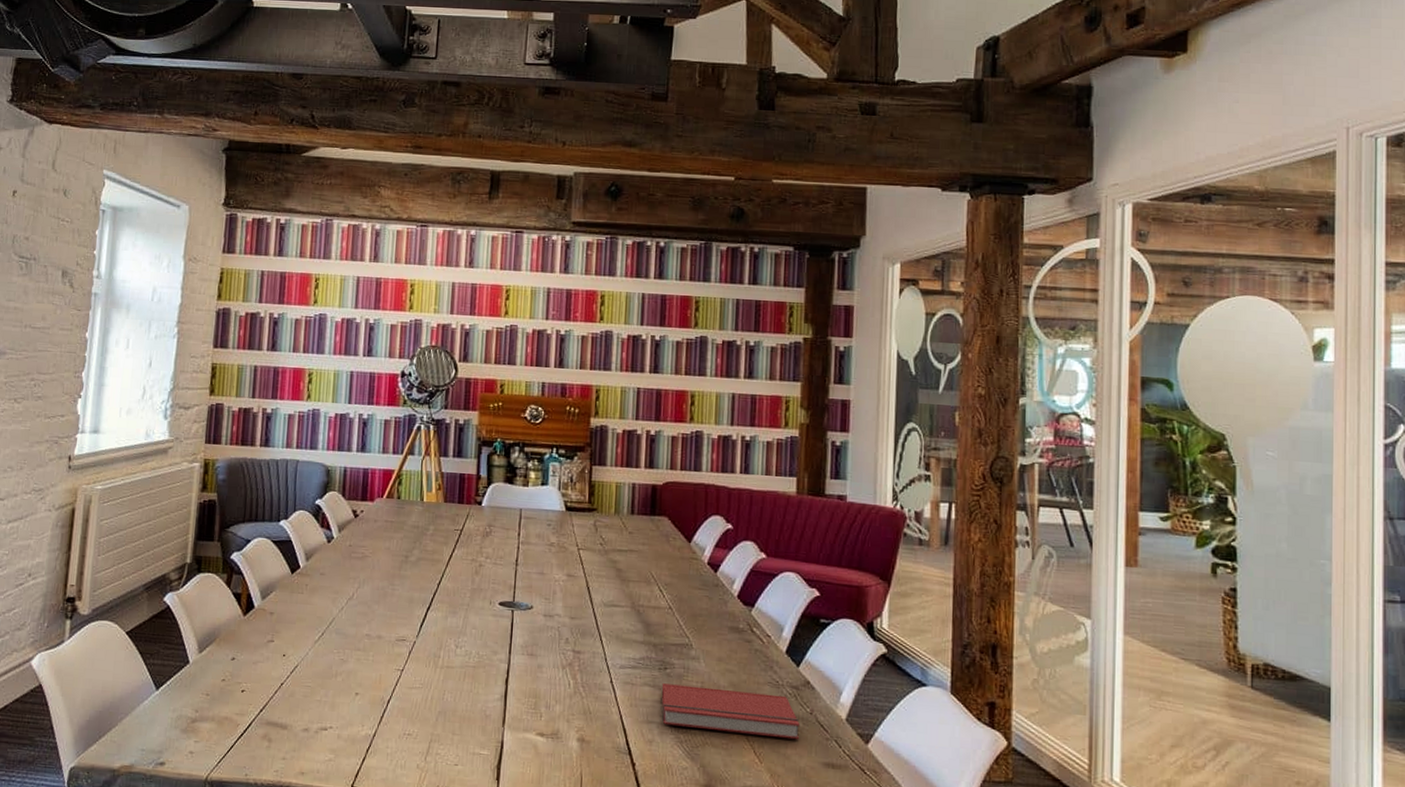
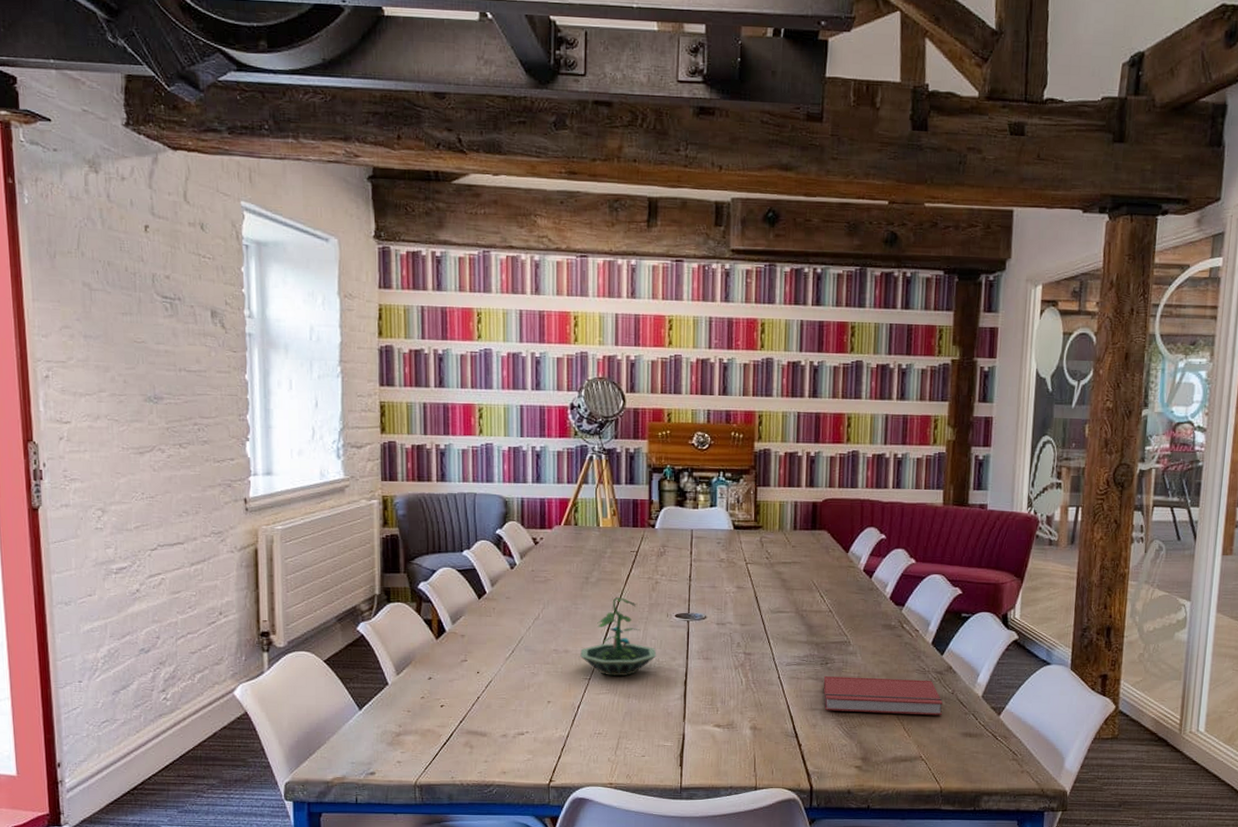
terrarium: none [394,579,477,670] -> present [580,597,657,677]

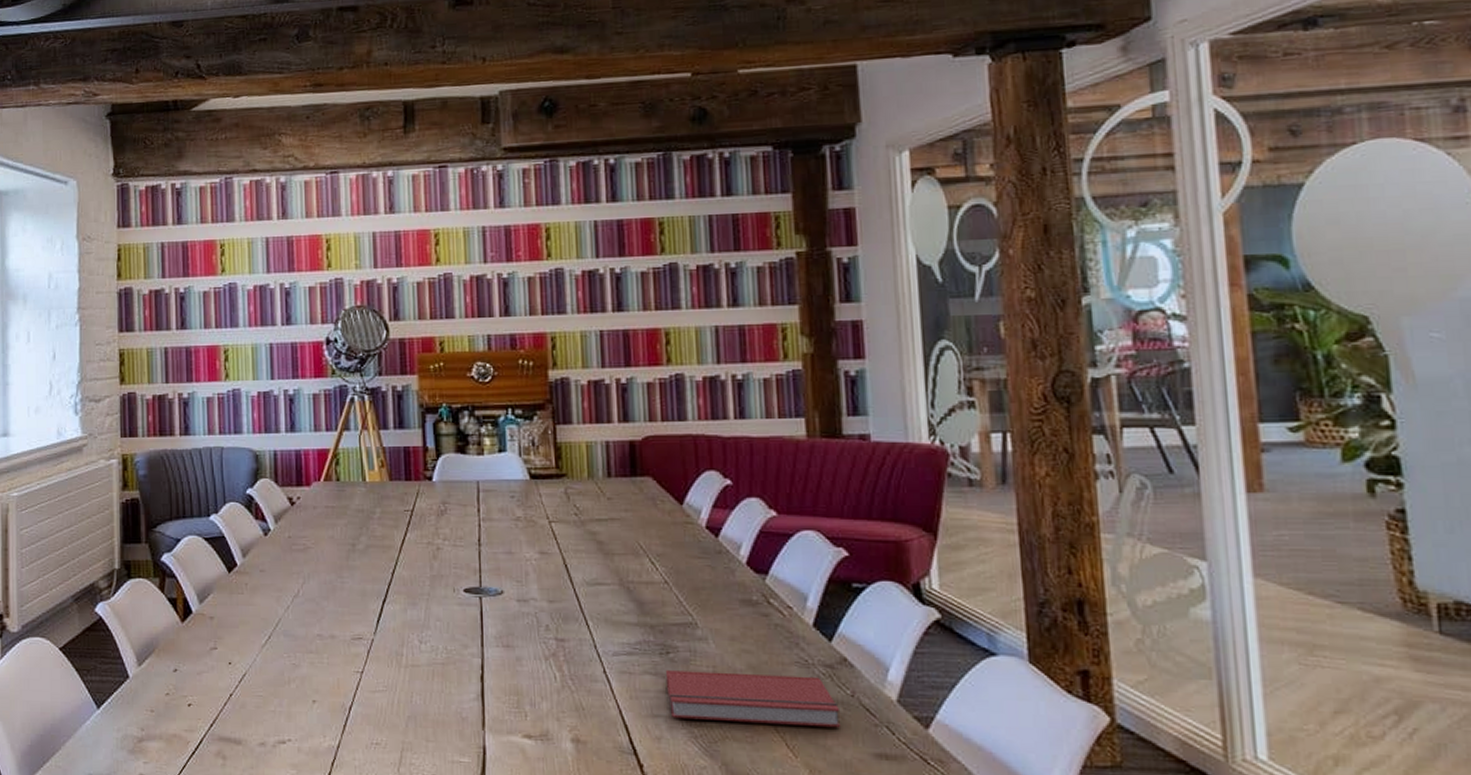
terrarium: present [580,597,657,677] -> none [349,568,444,669]

